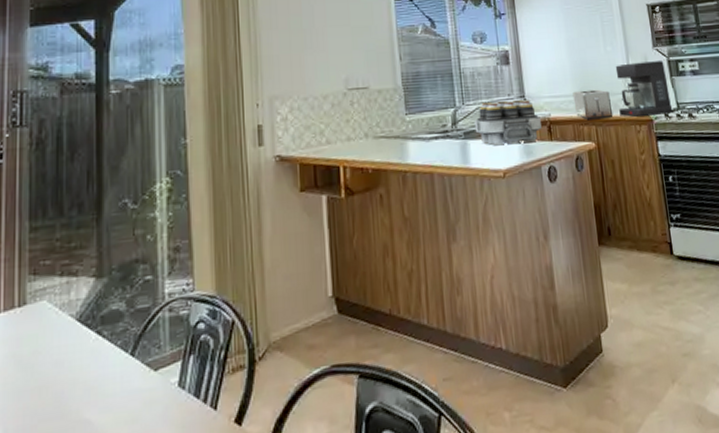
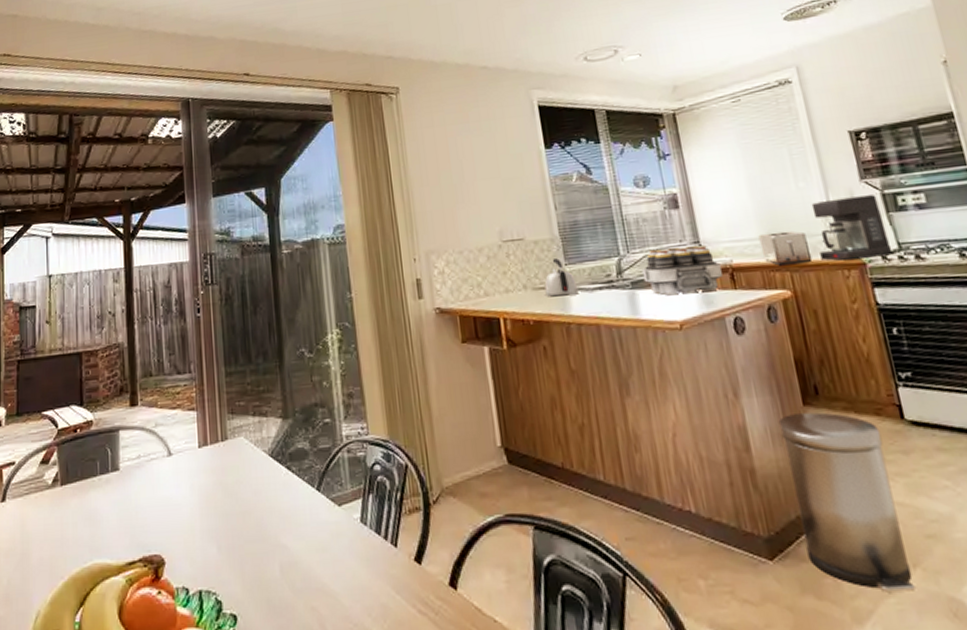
kettle: none [385,108,417,146] -> present [544,258,579,297]
pedal bin: none [578,251,673,407] -> present [778,412,916,592]

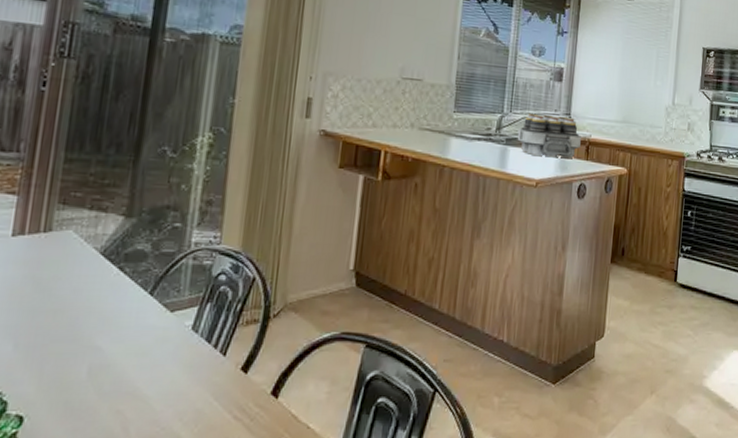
kettle: present [544,258,579,297] -> none [429,104,460,142]
toaster: present [758,230,813,266] -> none [615,117,650,149]
pedal bin: present [778,412,916,592] -> none [581,269,658,412]
coffee maker: present [811,195,893,261] -> none [655,100,707,153]

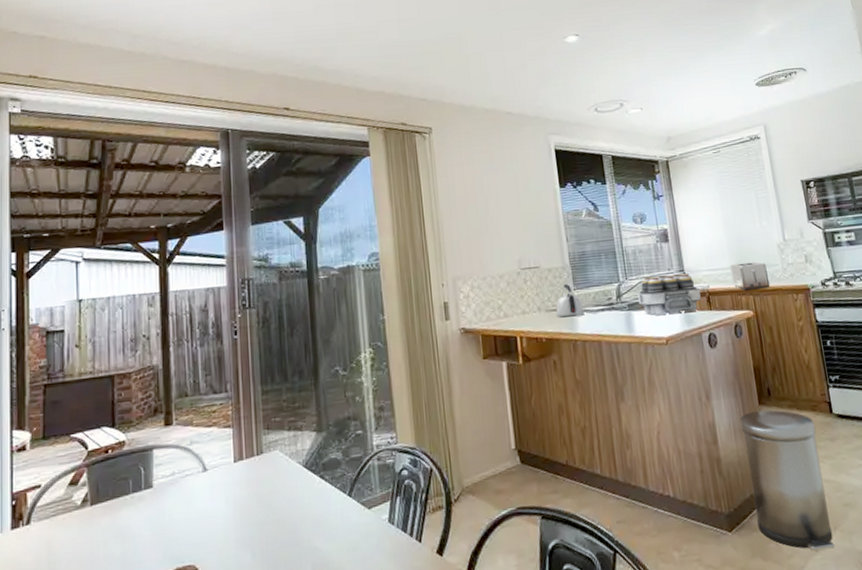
kettle: none [429,104,460,142] -> present [556,284,585,318]
pedal bin: none [581,269,658,412] -> present [740,410,835,551]
toaster: none [615,117,650,149] -> present [730,261,770,291]

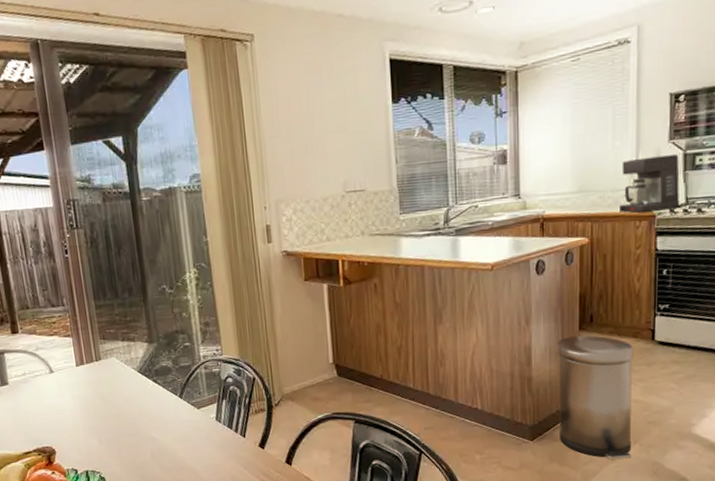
kettle: present [556,284,585,318] -> none [380,208,409,242]
spice rack: present [637,273,701,316] -> none [466,198,534,242]
toaster: present [730,261,770,291] -> none [571,186,612,217]
coffee maker: none [771,233,830,287] -> present [619,154,680,213]

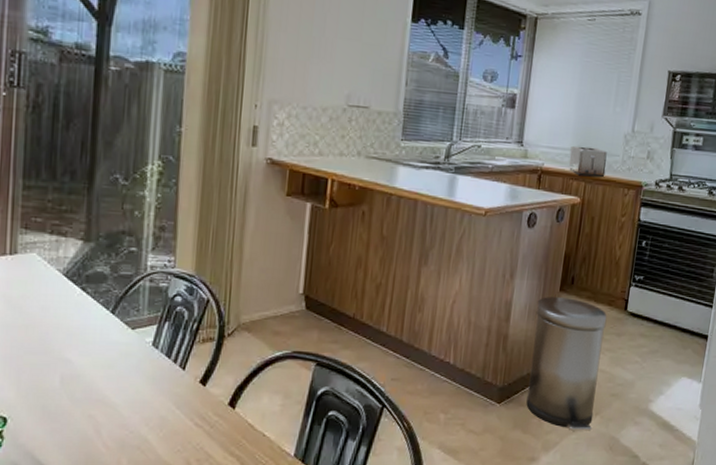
toaster: none [571,186,612,217] -> present [568,145,607,178]
coffee maker: present [619,154,680,213] -> none [611,127,669,182]

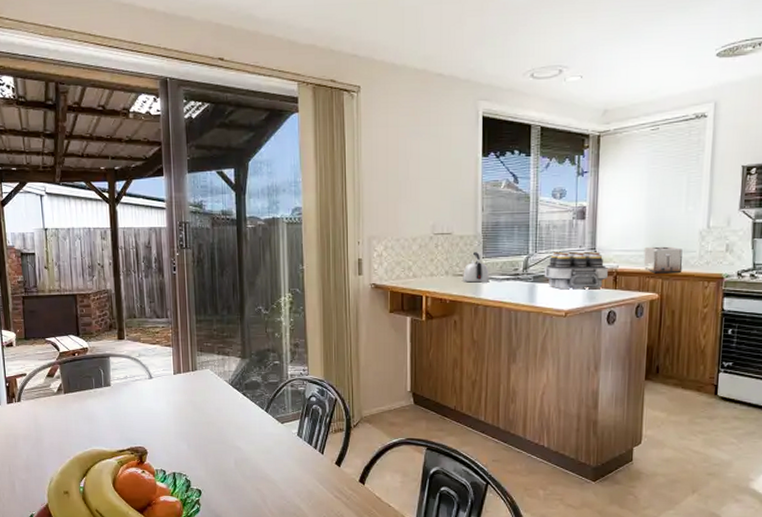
kettle: none [376,132,408,171] -> present [463,252,490,284]
spice rack: none [466,141,533,188] -> present [544,251,608,290]
pedal bin: present [526,297,607,431] -> none [621,385,697,507]

